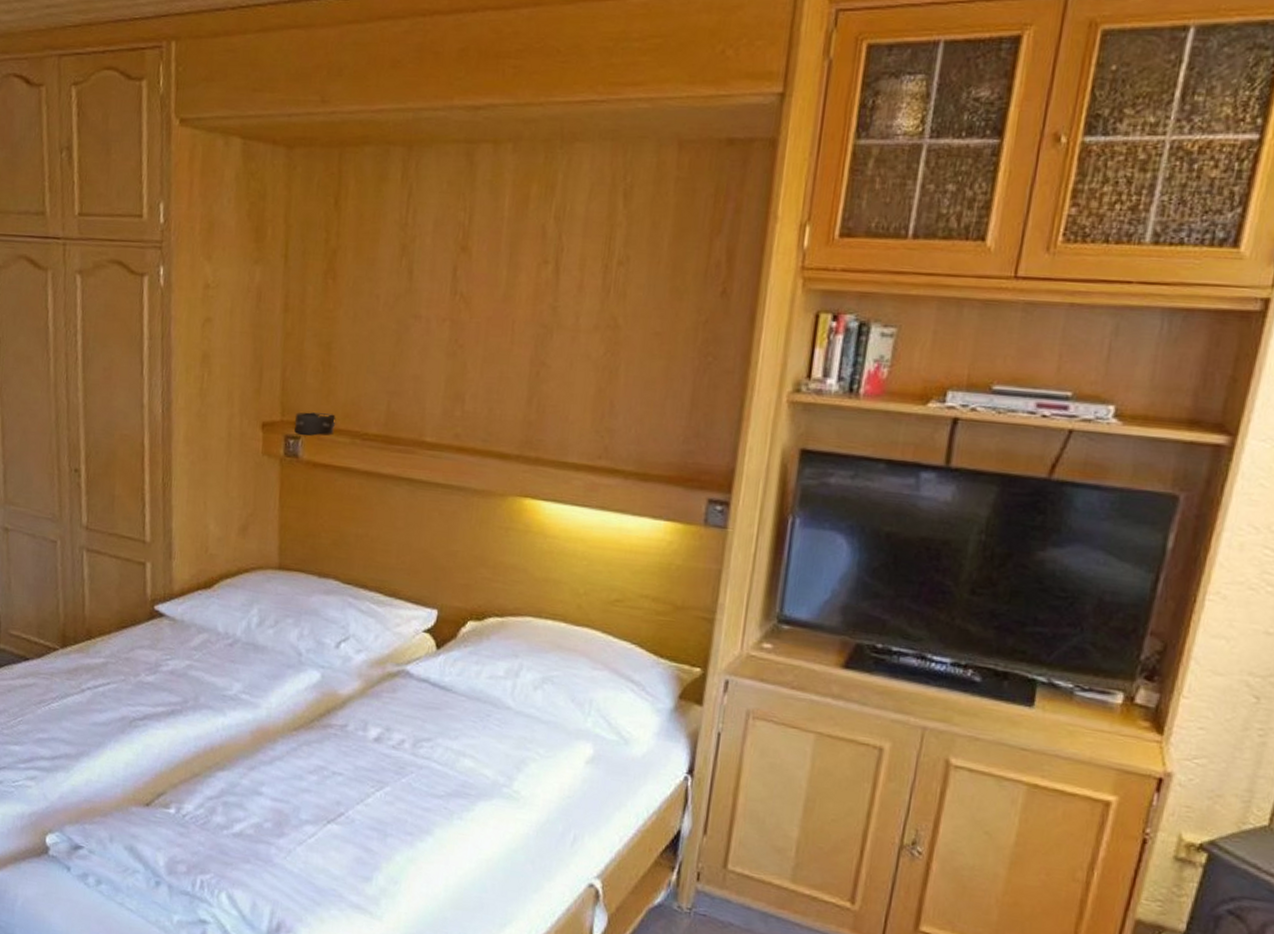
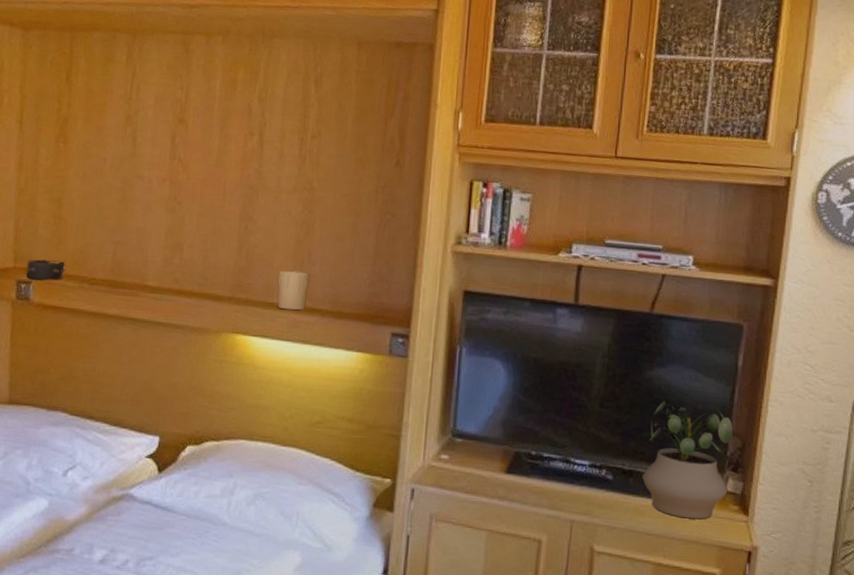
candle: none [573,424,610,472] -> present [278,270,309,311]
potted plant: none [1020,588,1152,736] -> present [641,400,733,520]

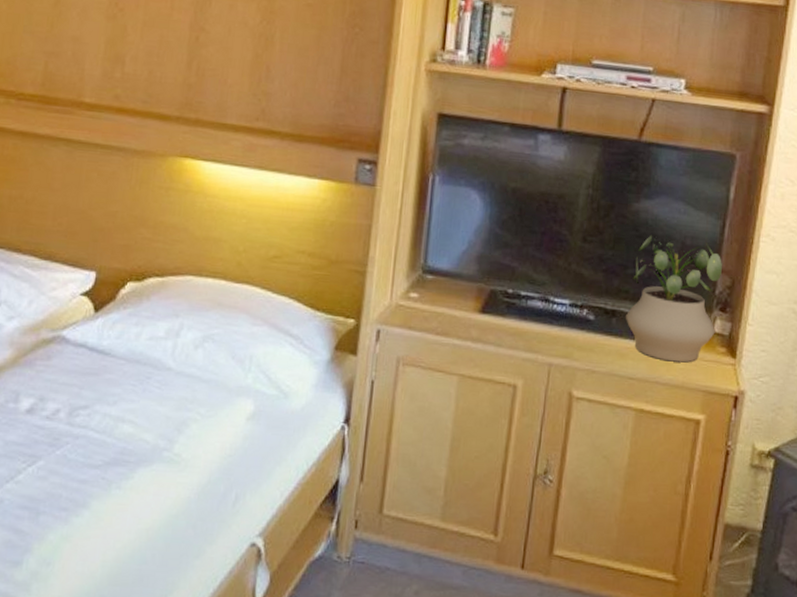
candle: present [278,270,309,311] -> none [232,87,267,133]

